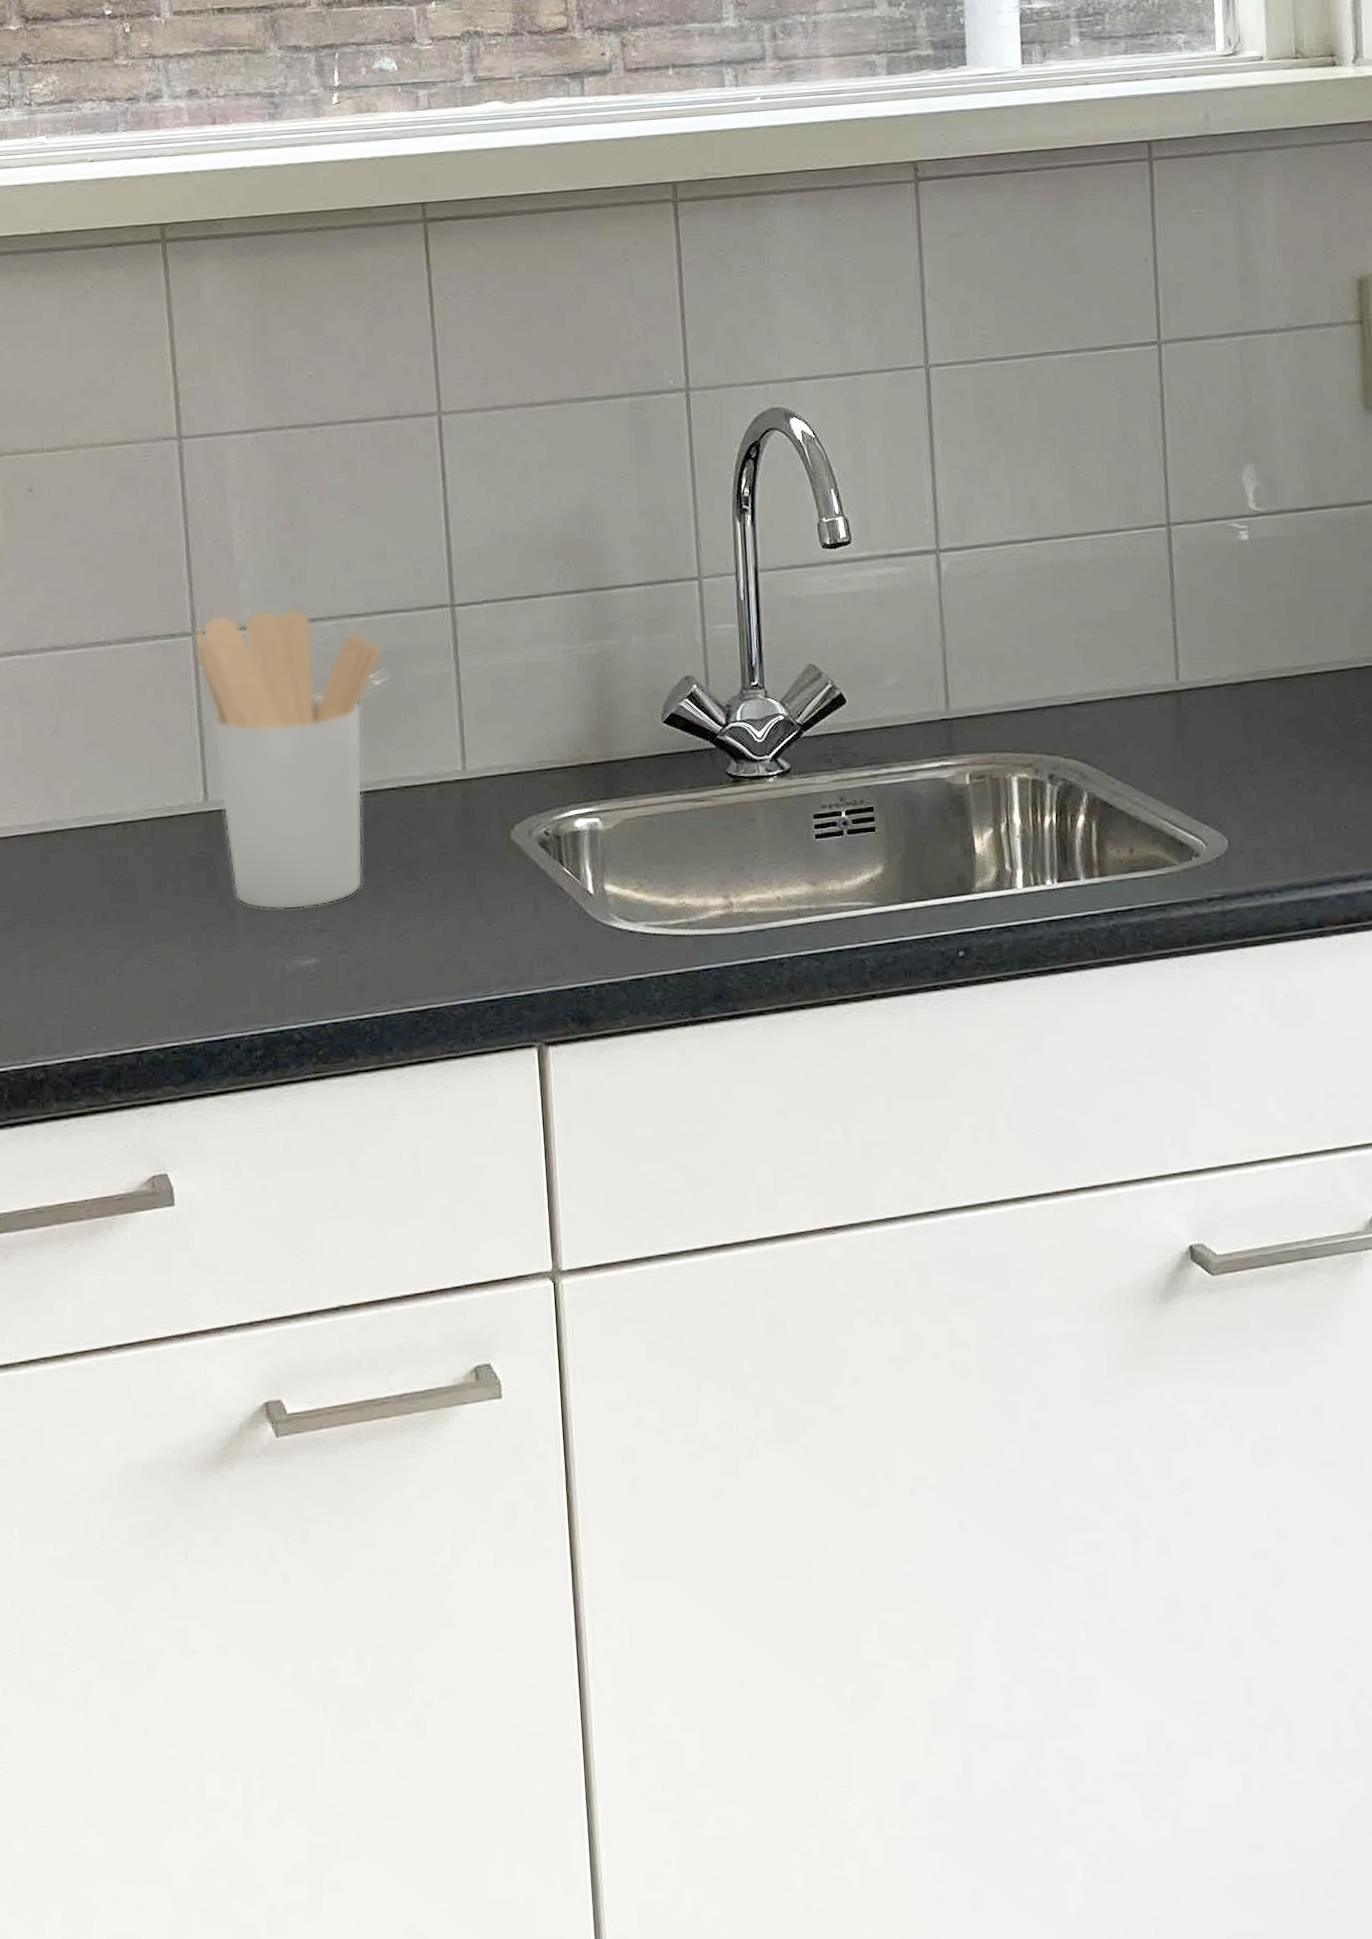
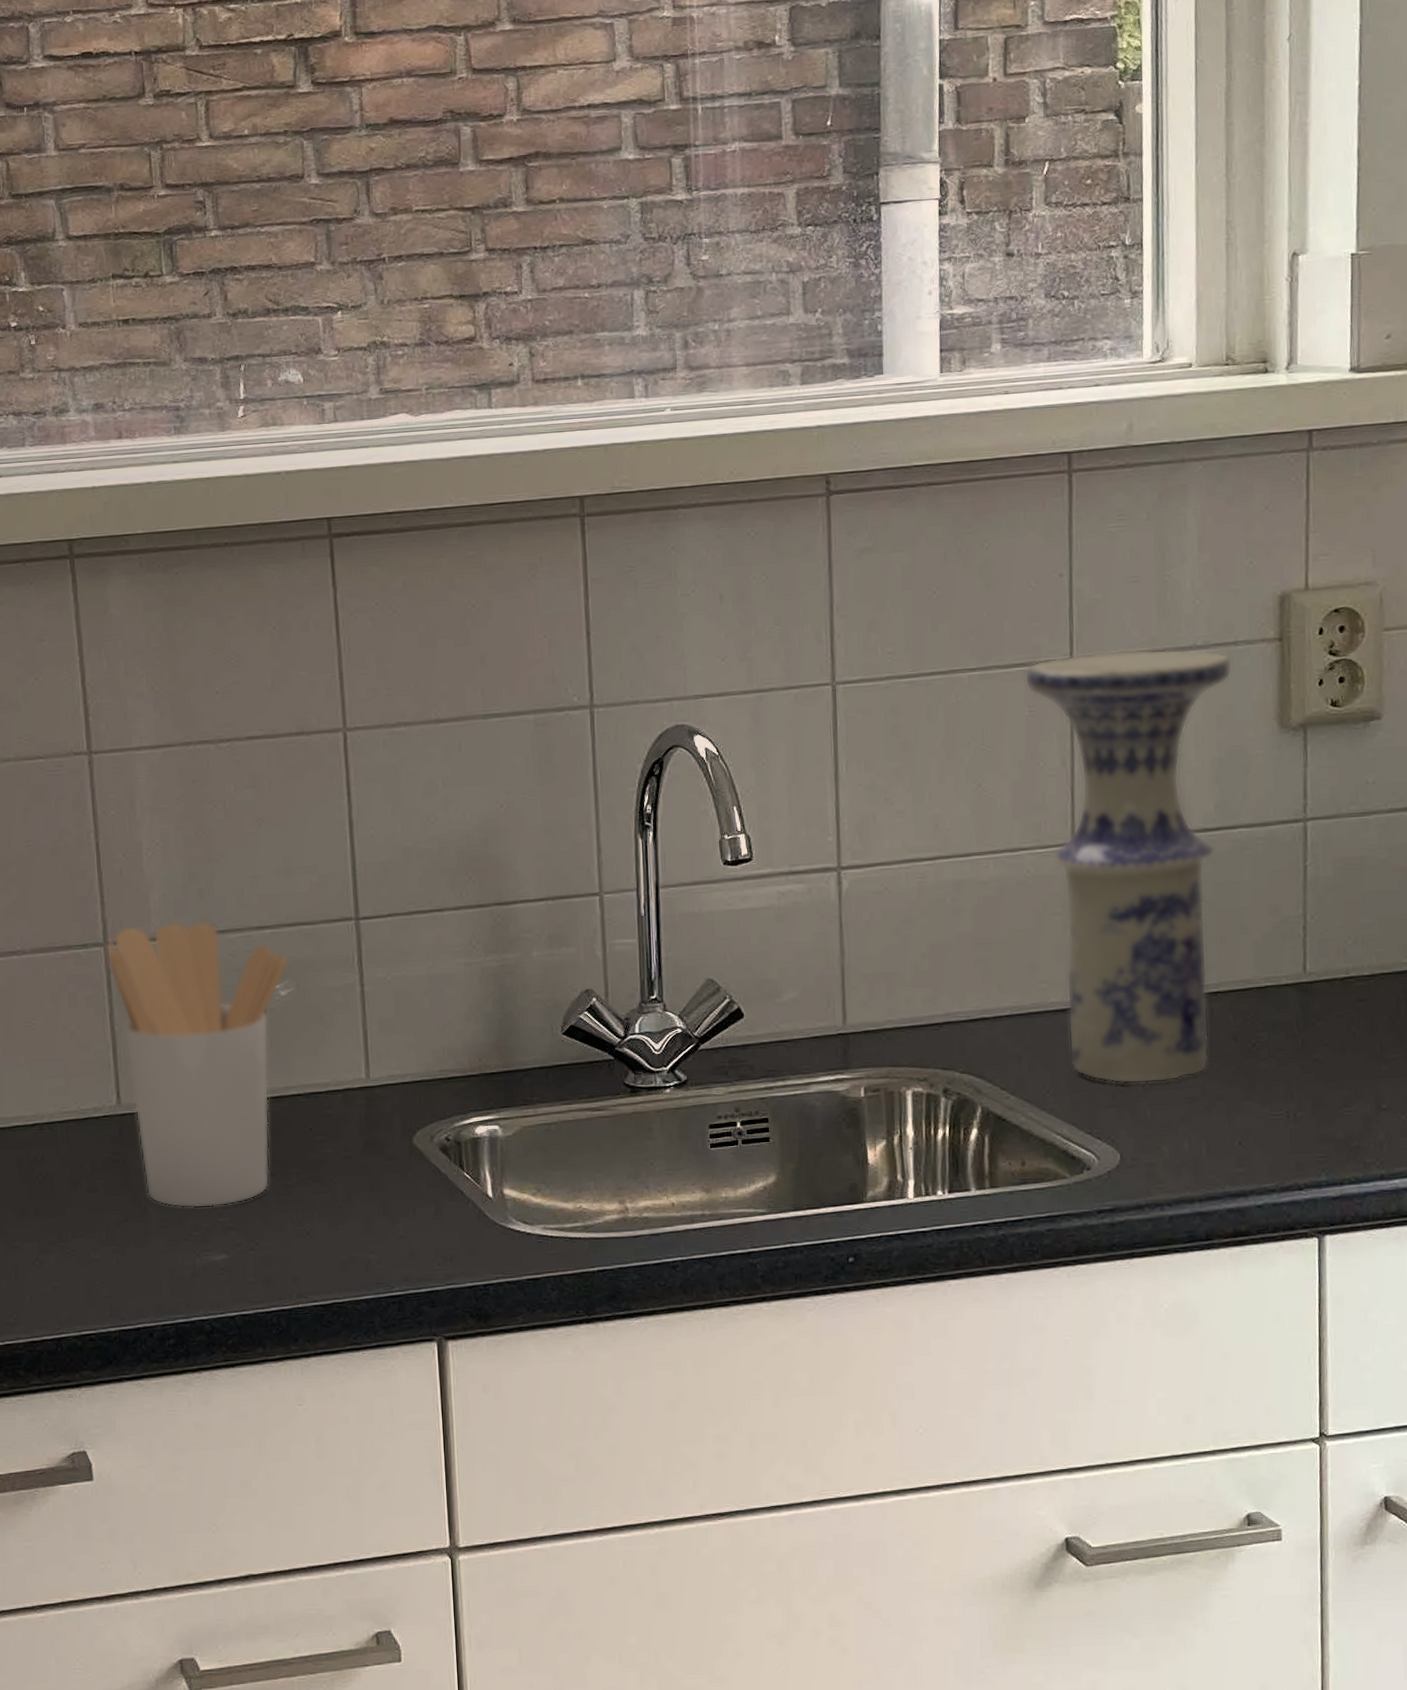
vase: none [1113,332,1316,768] -> present [1024,649,1233,1084]

